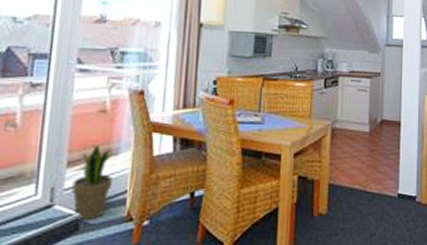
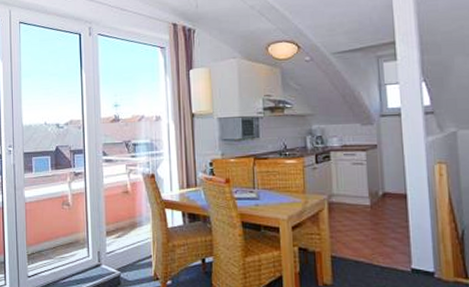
potted plant: present [71,145,119,221] -> none [111,219,142,278]

